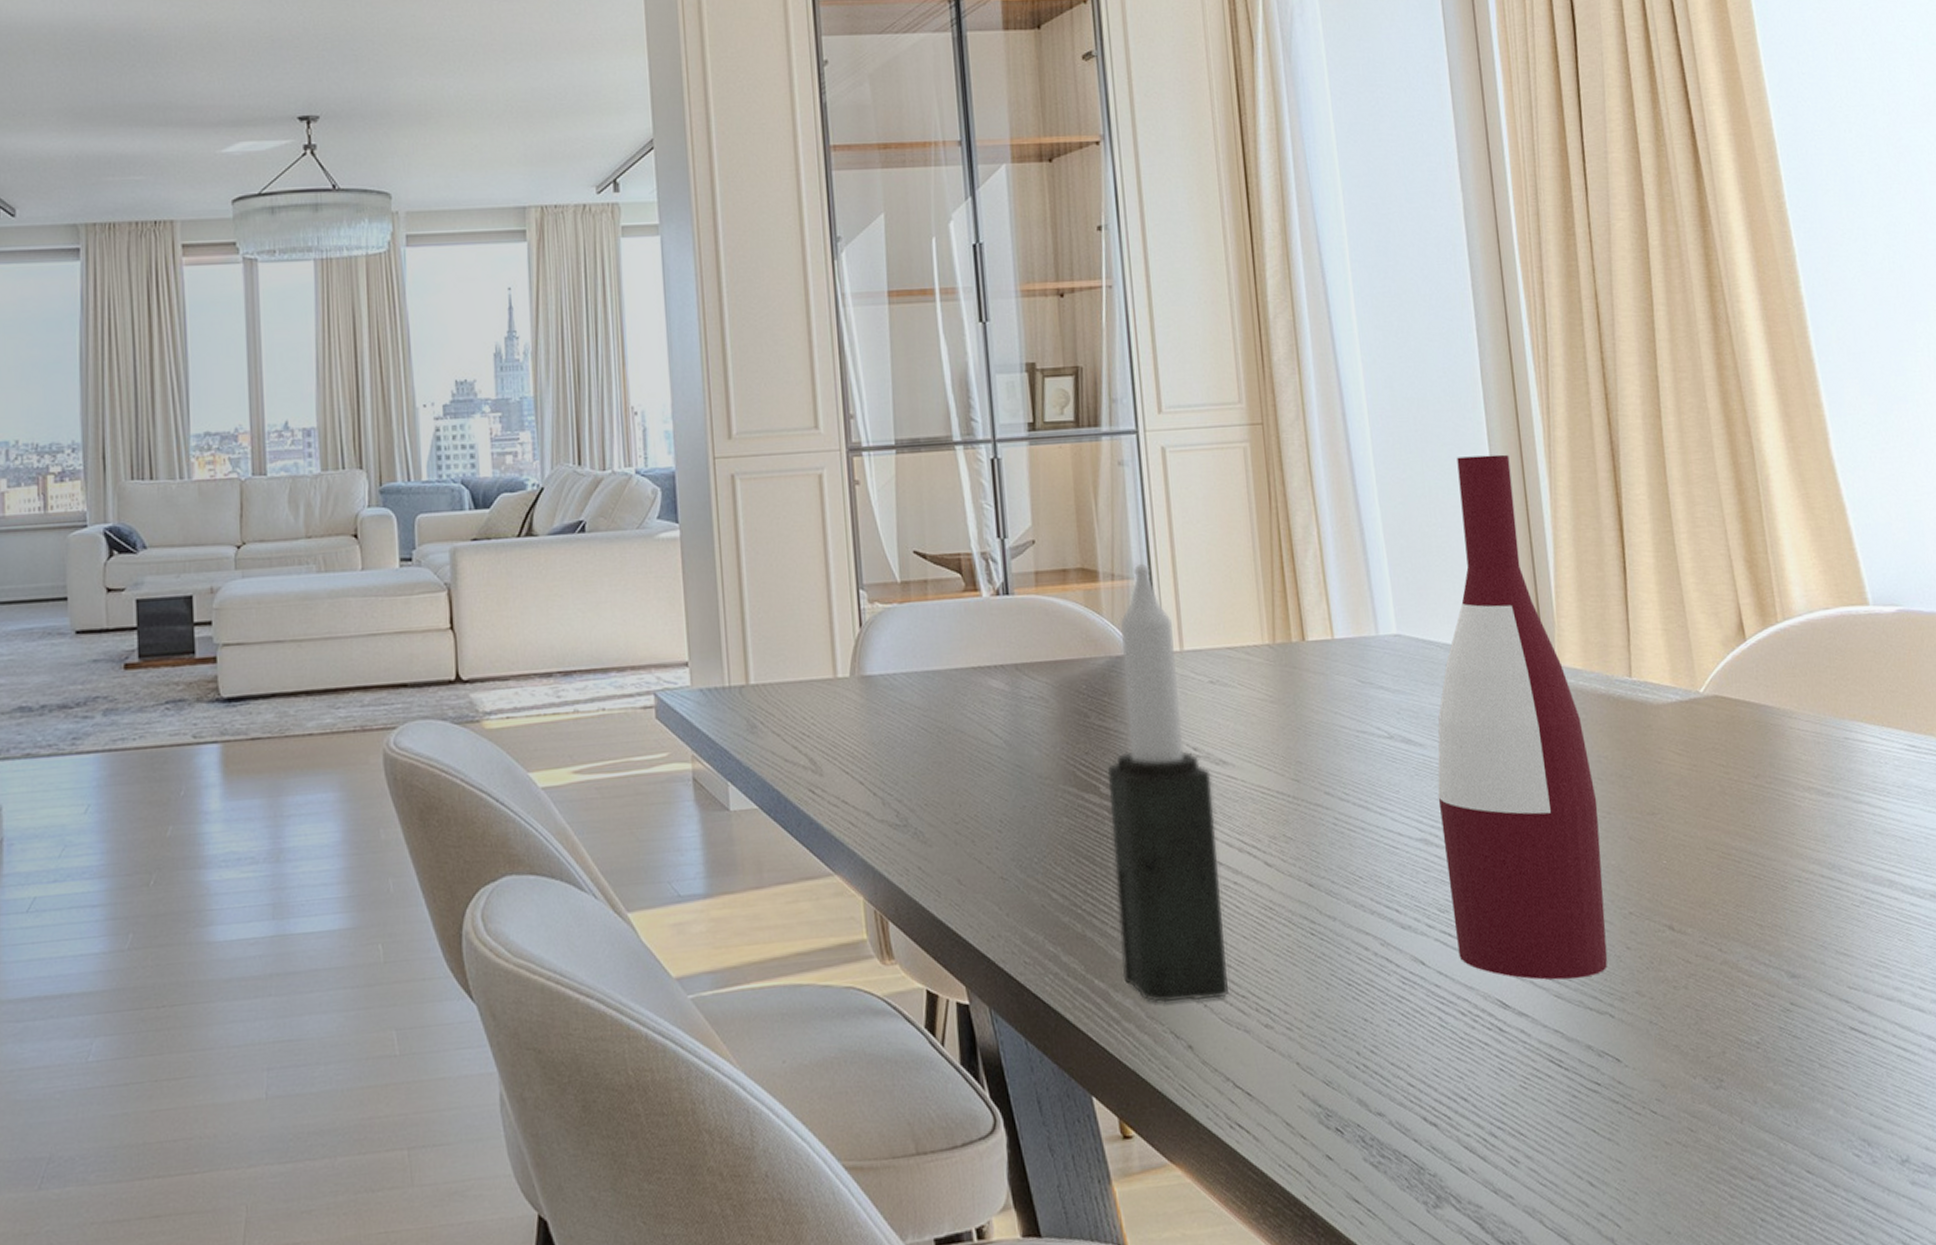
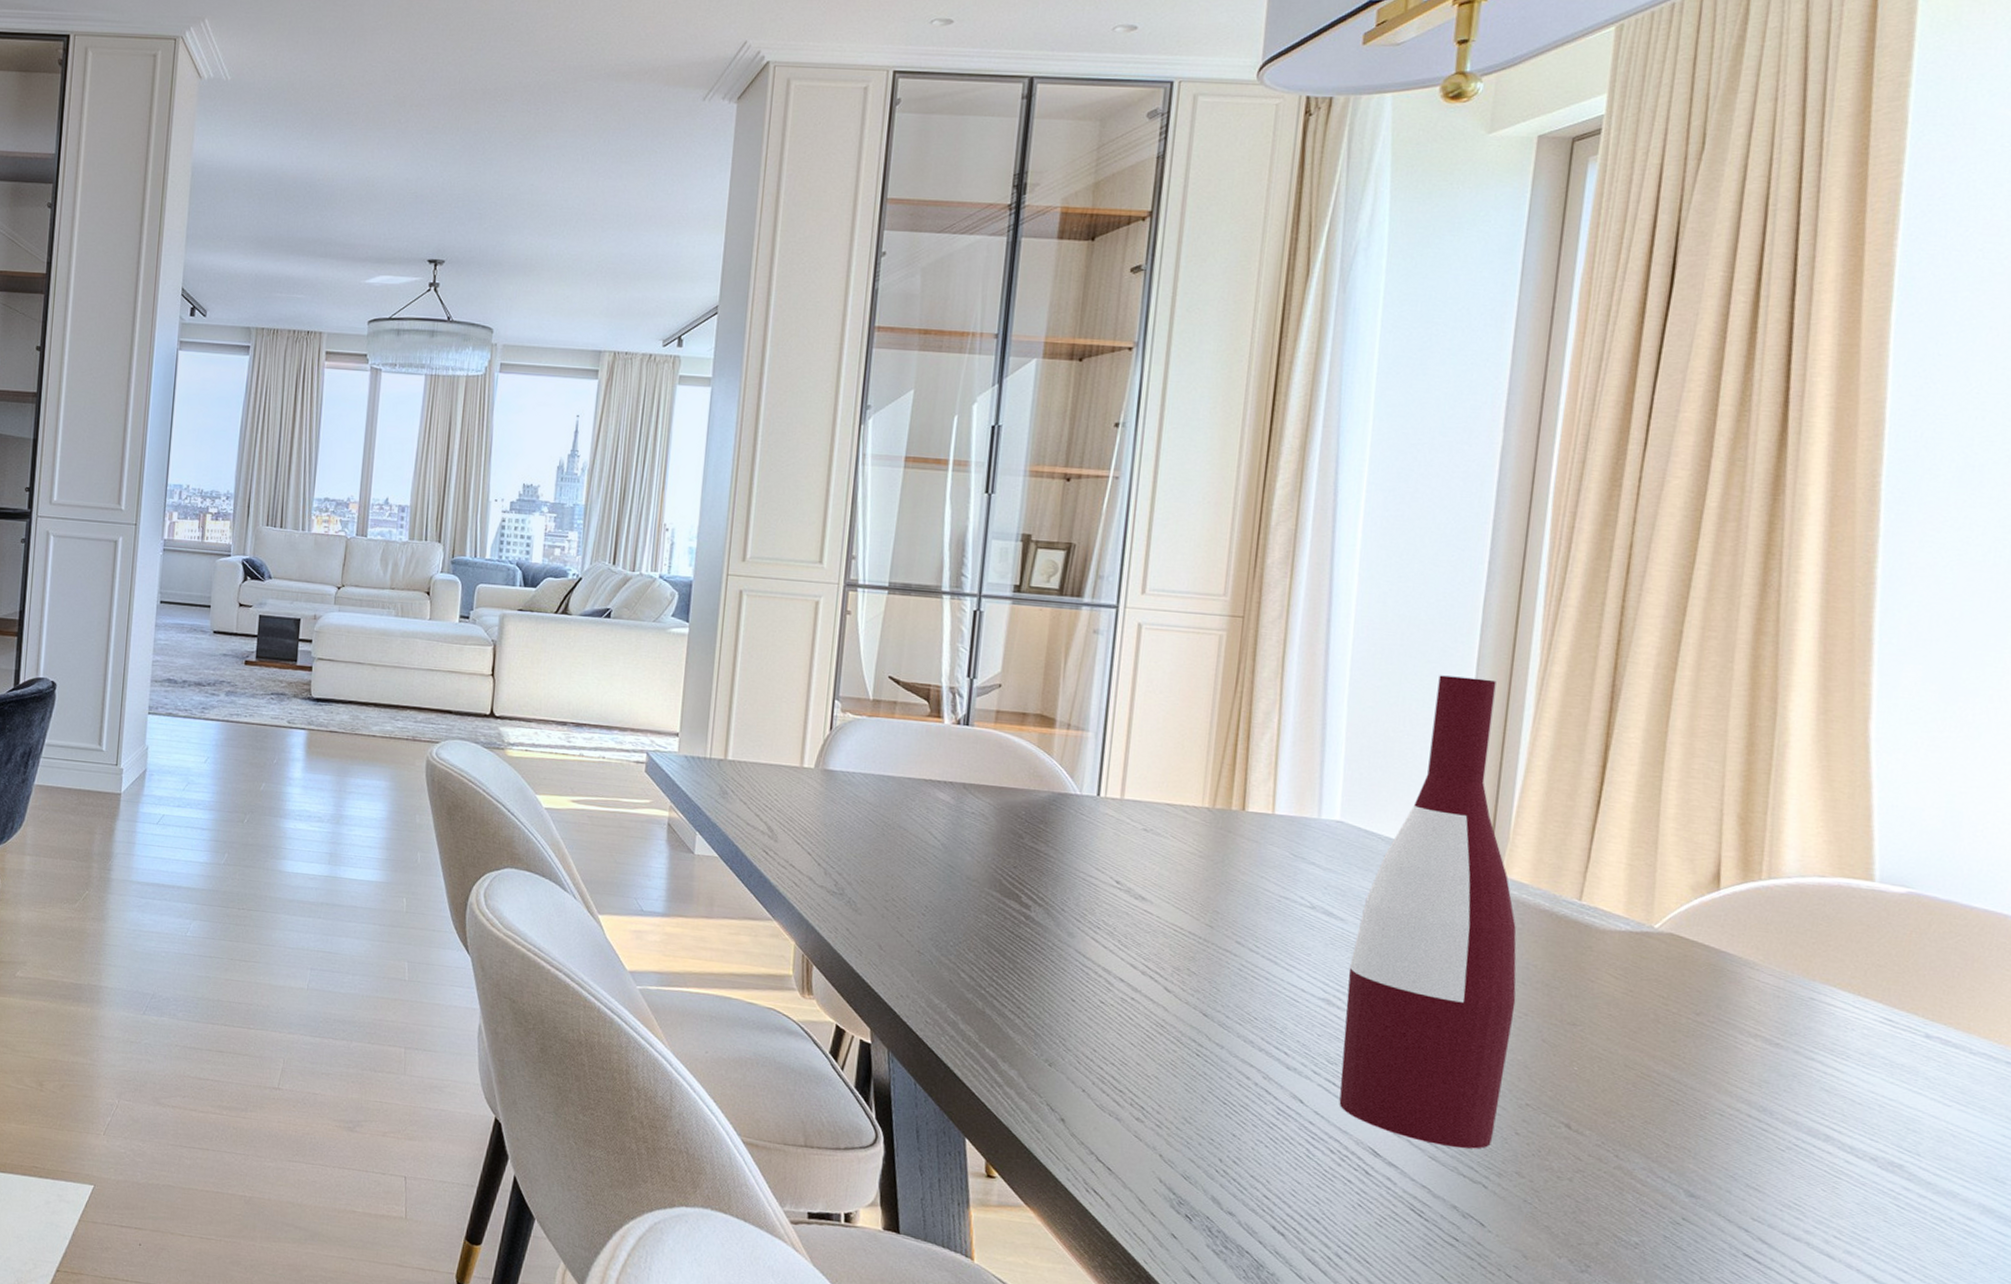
candle: present [1107,563,1228,1003] -> none [1011,719,1128,1088]

